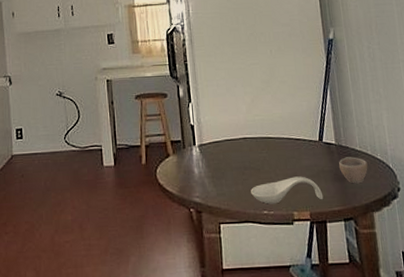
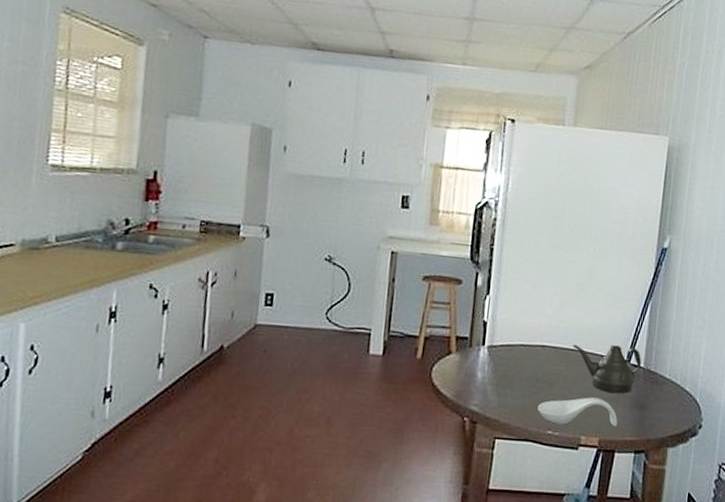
teapot: none [269,128,333,171] -> present [572,344,642,394]
cup: present [339,157,368,184] -> none [642,383,674,415]

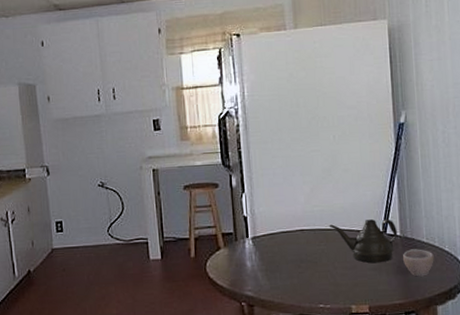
spoon rest: present [538,397,618,427] -> none [307,269,384,298]
cup: none [642,383,674,415] -> present [403,249,434,277]

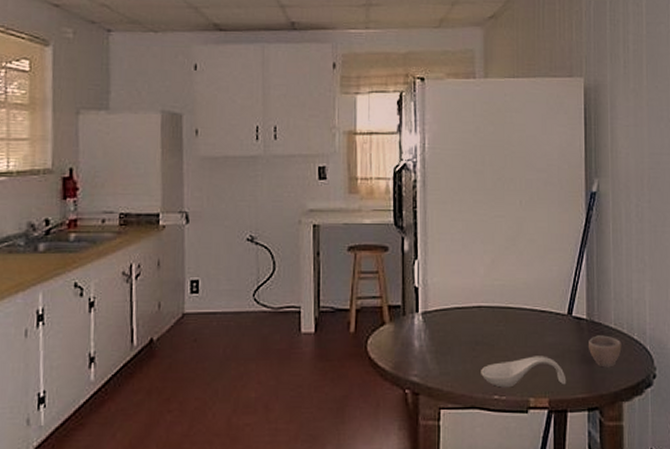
spoon rest: none [307,269,384,298] -> present [481,356,567,388]
teapot: present [329,219,398,263] -> none [509,299,584,350]

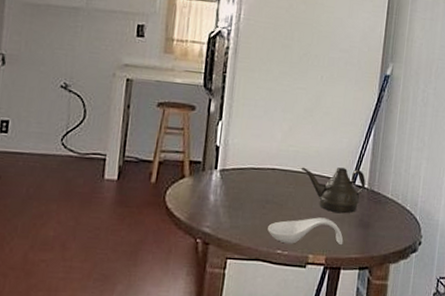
teapot: none [509,299,584,350] -> present [301,167,366,214]
cup: present [589,335,622,368] -> none [366,203,396,233]

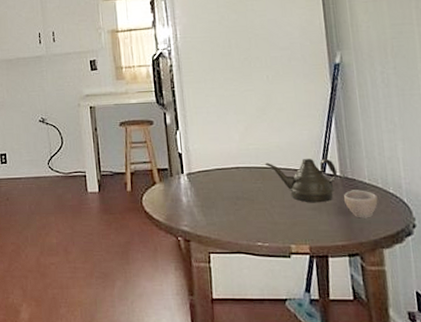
spoon rest: present [268,217,344,246] -> none [243,208,326,236]
cup: none [366,203,396,233] -> present [344,190,378,218]

